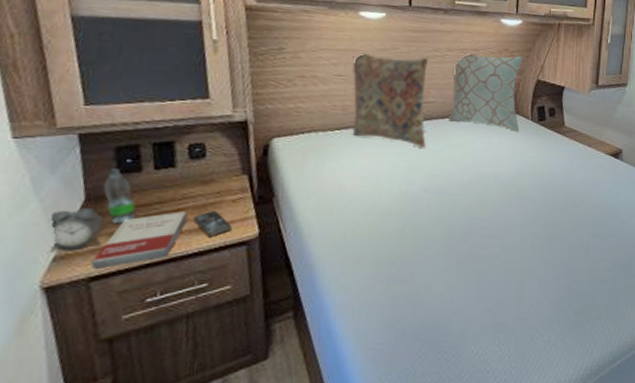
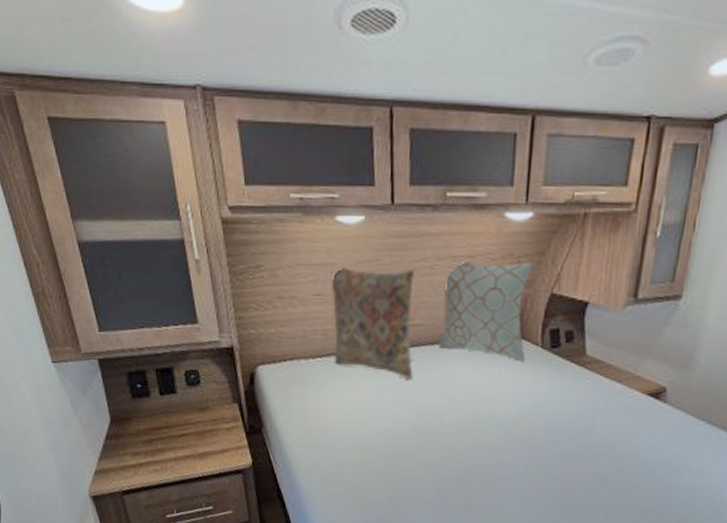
alarm clock: present [47,209,106,253] -> none [87,429,128,467]
book: present [91,211,187,270] -> none [122,436,190,486]
bottle: present [103,169,137,223] -> none [122,393,150,444]
mobile phone: present [193,210,232,237] -> none [196,437,228,463]

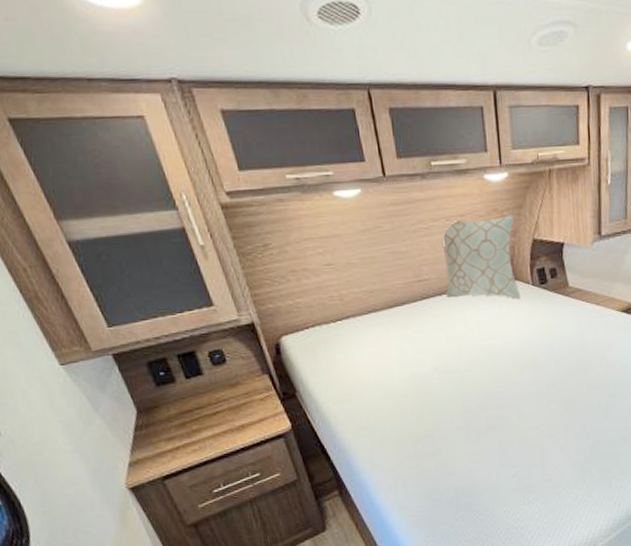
pillow: present [331,267,414,380] -> none [337,233,428,328]

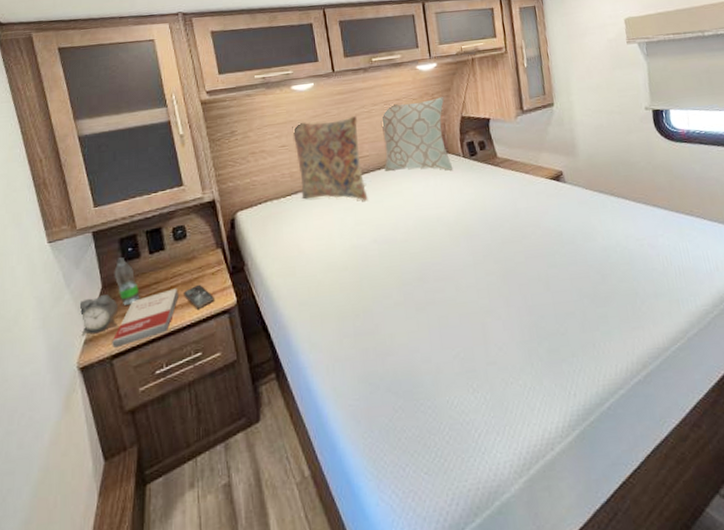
alarm clock: none [113,419,163,460] -> present [78,295,119,337]
bottle: none [148,382,183,430] -> present [114,257,140,305]
book: none [160,413,227,471] -> present [112,288,179,349]
mobile phone: none [232,409,267,434] -> present [184,284,214,309]
pillow: none [337,233,428,328] -> present [292,116,368,201]

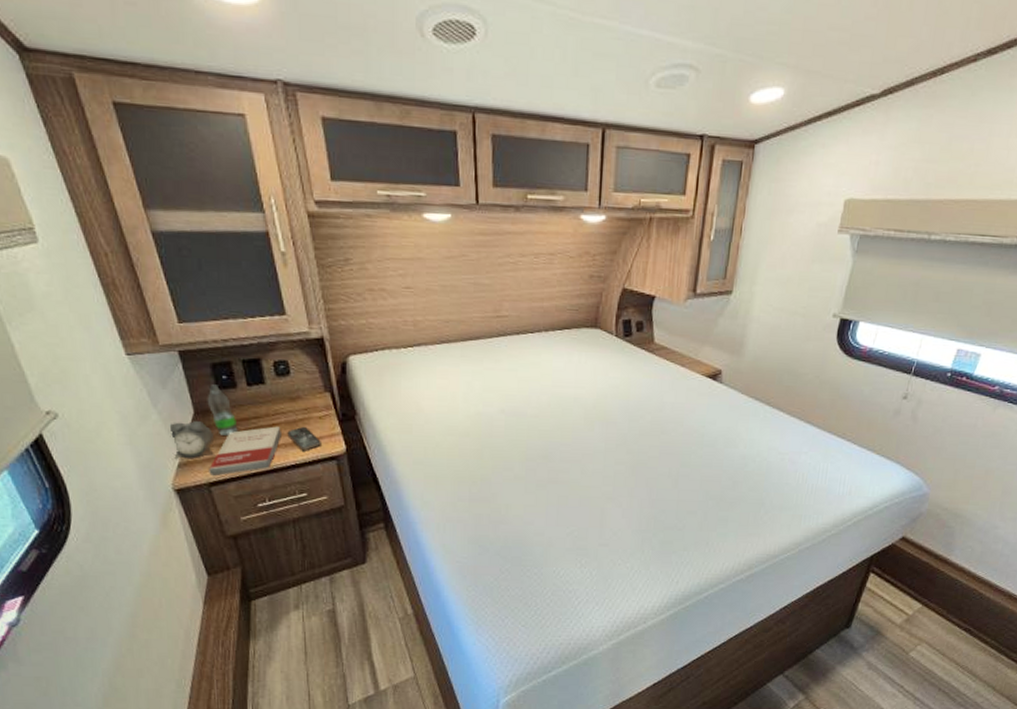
pillow: present [292,116,368,201] -> none [420,261,501,367]
pillow: present [380,97,453,171] -> none [523,259,607,349]

